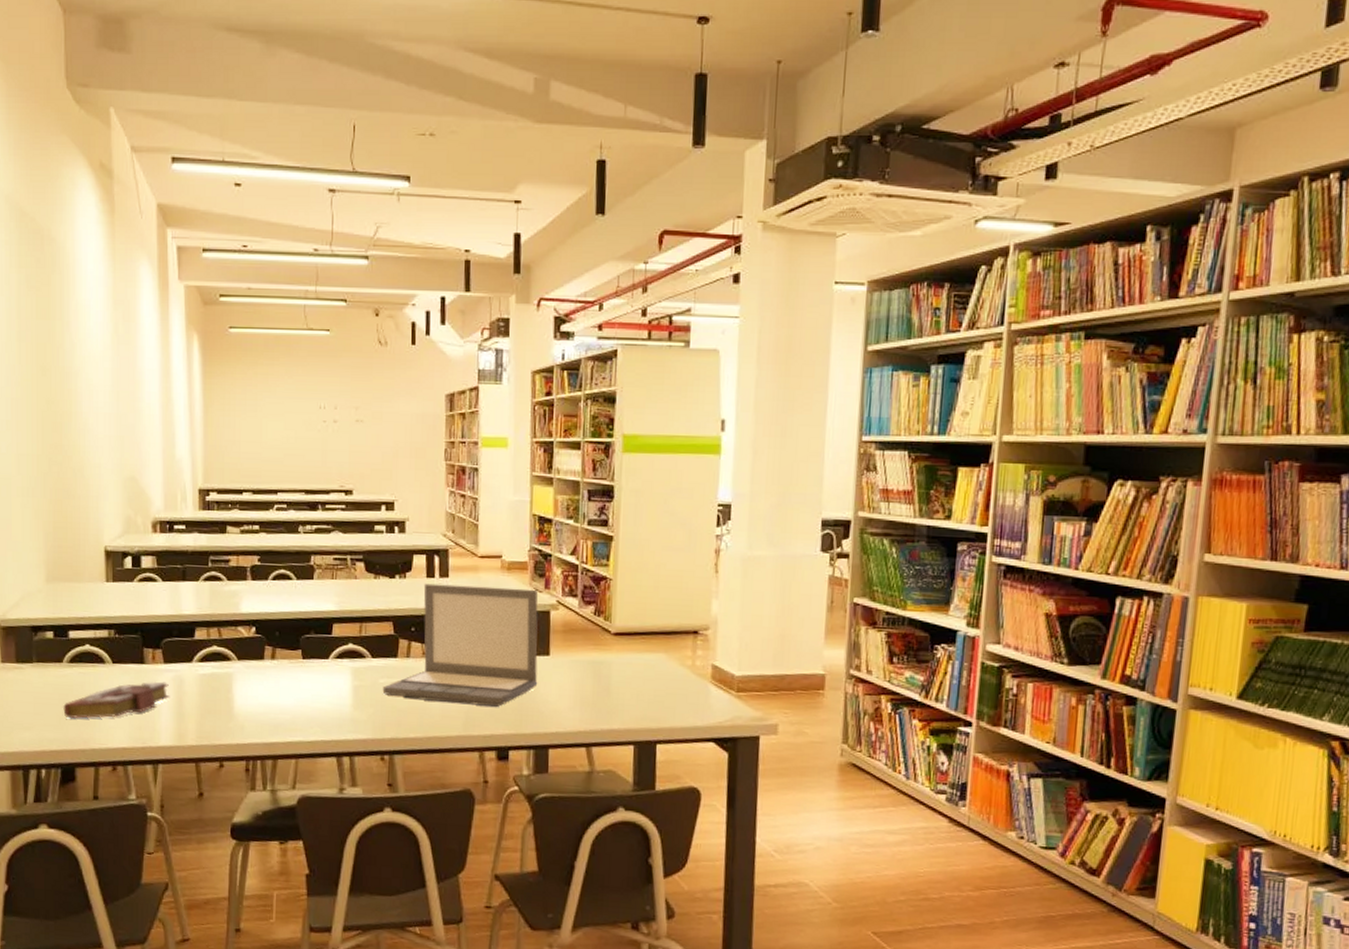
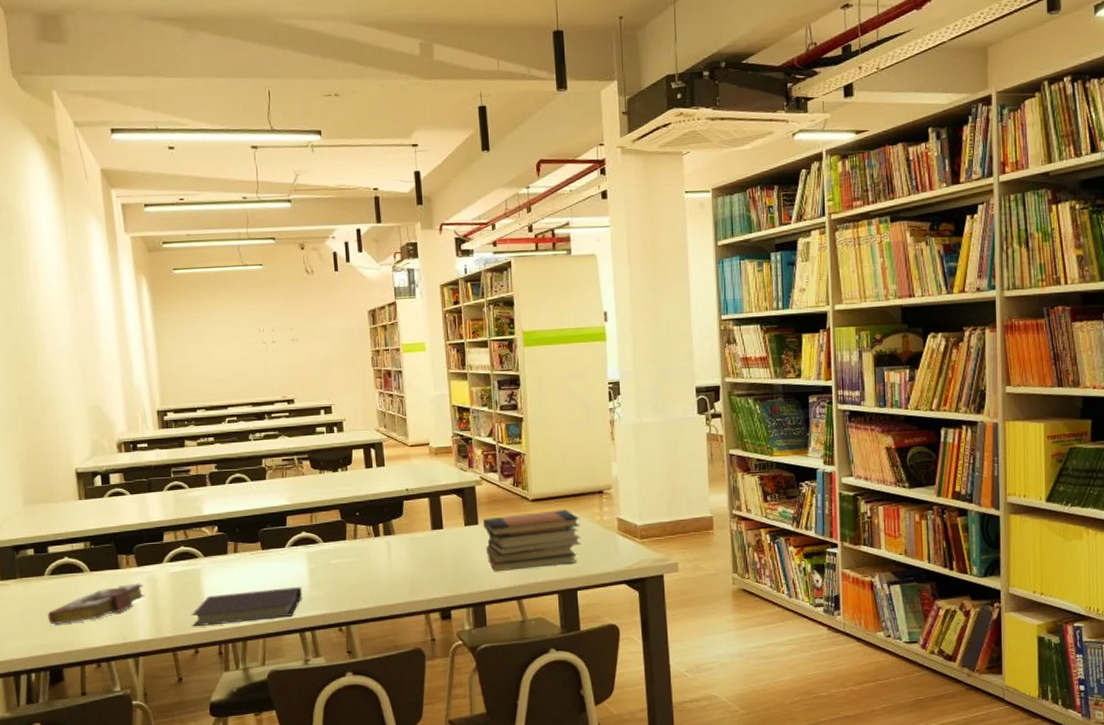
notebook: none [219,704,343,739] -> present [191,587,302,627]
laptop: present [382,583,538,707] -> none [335,469,471,575]
book stack: none [554,648,668,713] -> present [482,510,581,572]

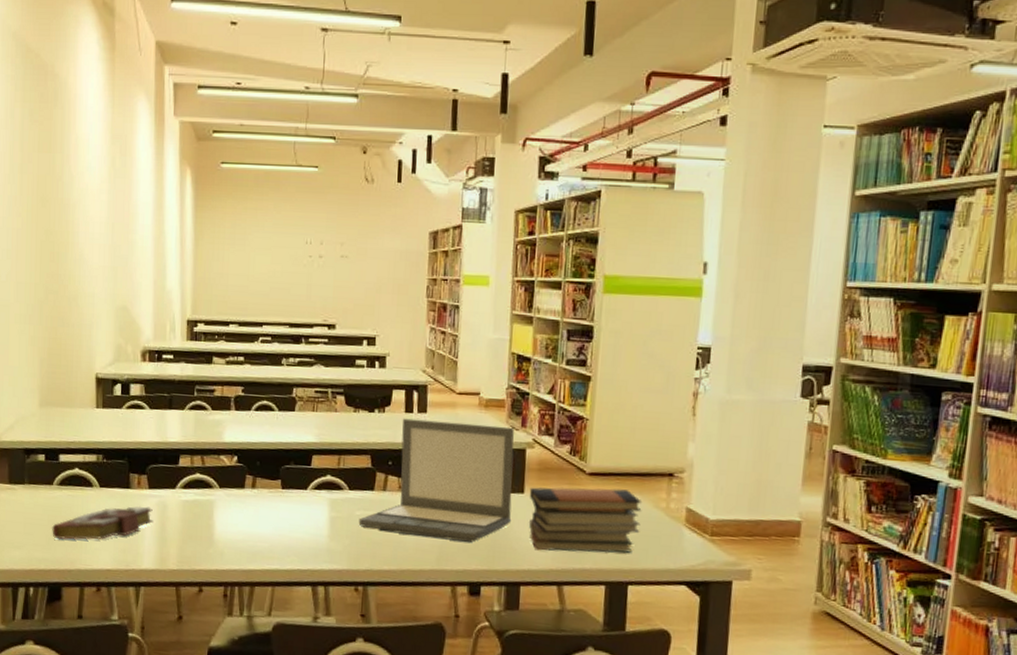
notebook: present [191,587,302,627] -> none [199,531,320,567]
laptop: none [335,469,471,575] -> present [358,418,514,542]

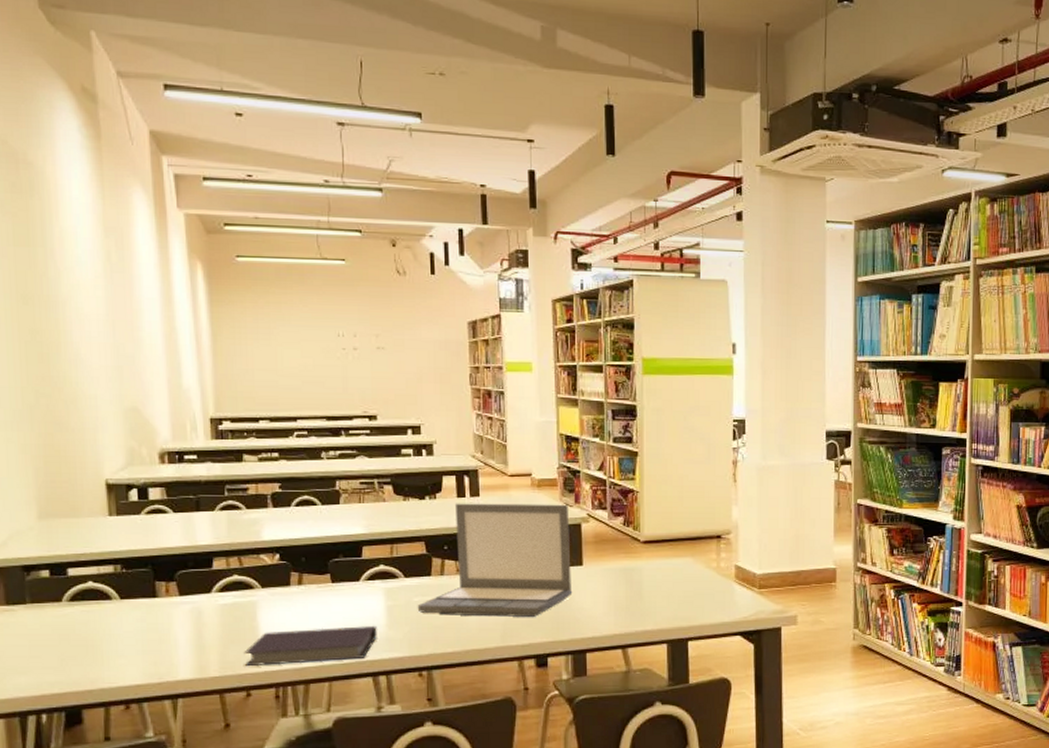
book: present [52,506,153,540] -> none [64,614,188,658]
notebook: none [199,531,320,567] -> present [244,626,377,667]
book stack: present [528,487,643,554] -> none [588,554,695,618]

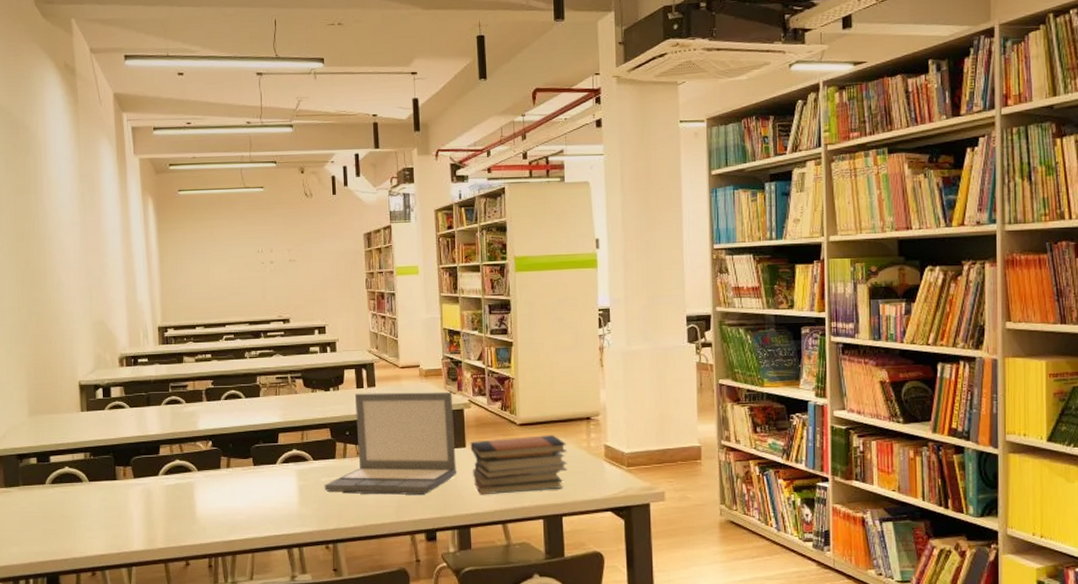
notebook: present [244,626,377,667] -> none [184,504,291,540]
book stack: none [588,554,695,618] -> present [470,435,568,495]

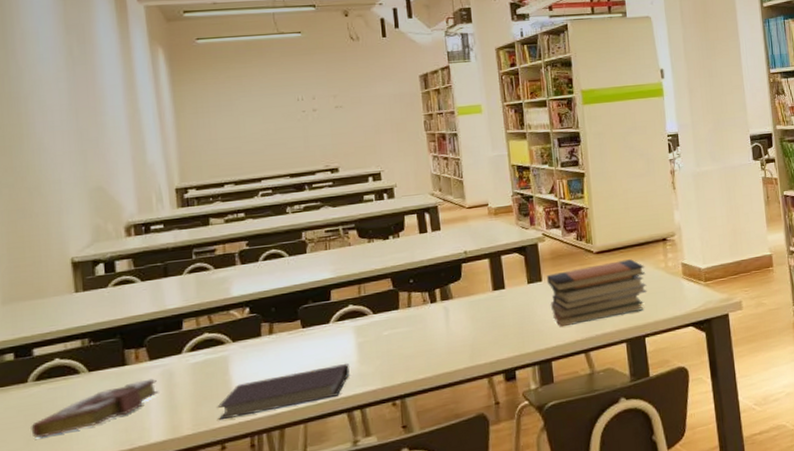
book: none [47,494,140,532] -> present [31,378,159,438]
notebook: none [184,504,291,540] -> present [217,364,350,421]
laptop: present [324,392,457,495] -> none [387,227,535,345]

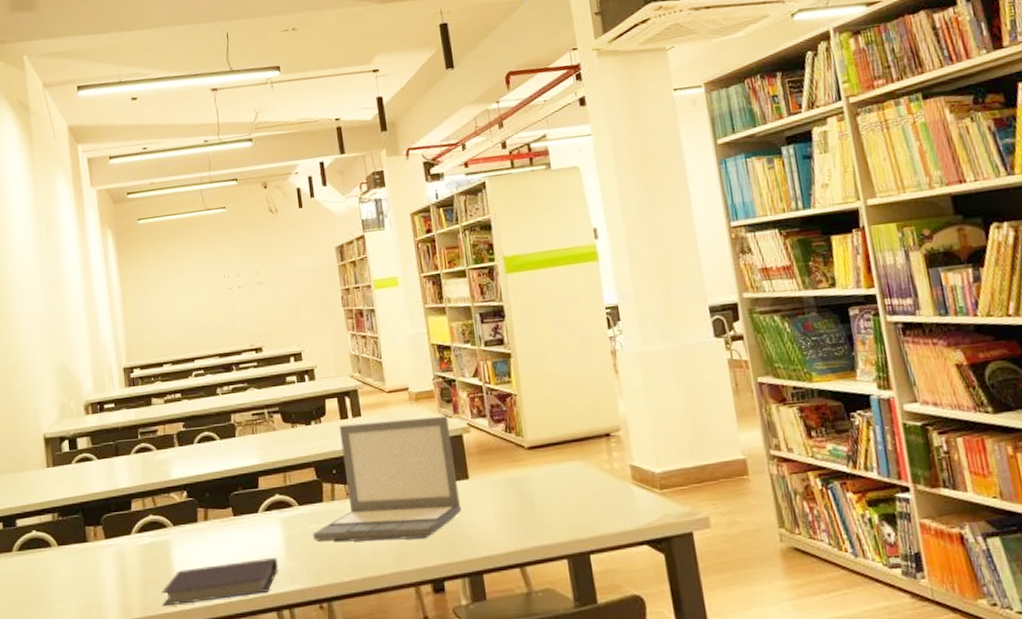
book: present [31,378,159,438] -> none [15,557,113,606]
laptop: none [387,227,535,345] -> present [312,415,462,543]
book stack: present [546,259,647,328] -> none [473,457,590,535]

